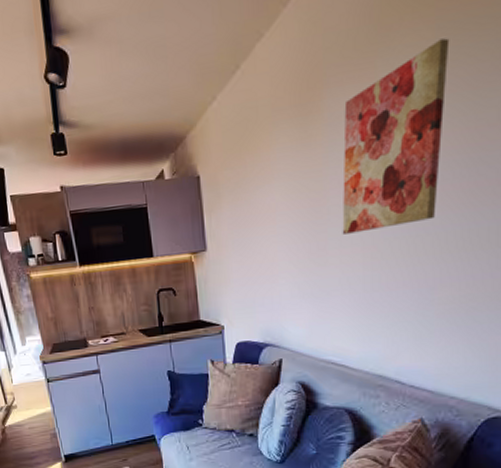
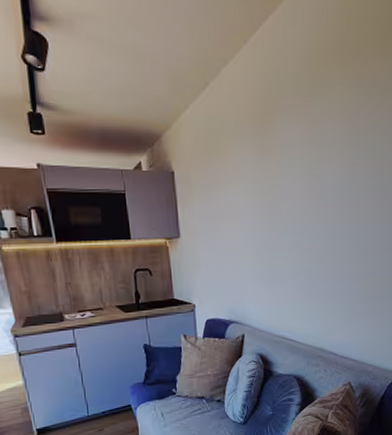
wall art: present [342,38,450,235] -> none [290,94,363,233]

